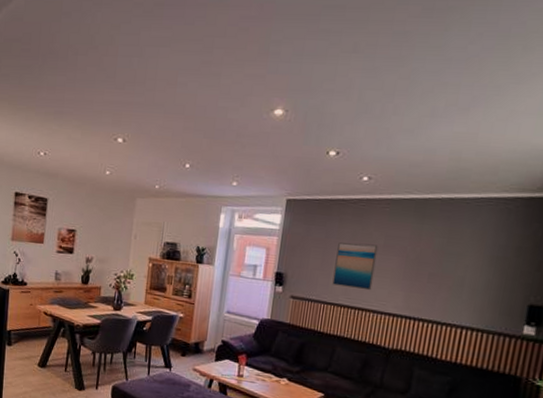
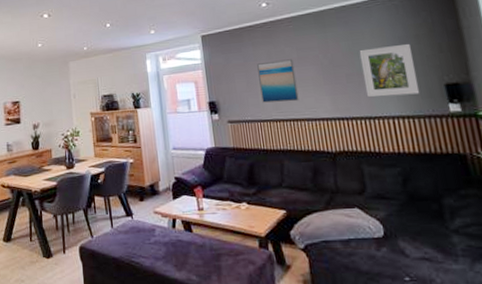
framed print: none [443,250,508,309] -> present [359,44,420,97]

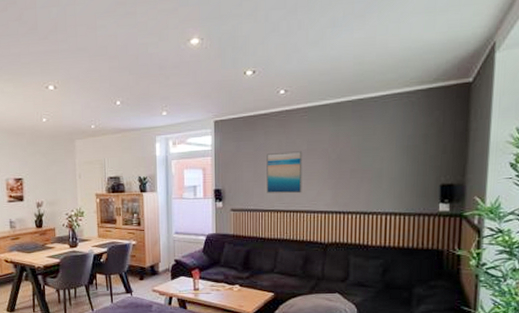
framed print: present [359,44,420,97] -> none [366,143,417,194]

